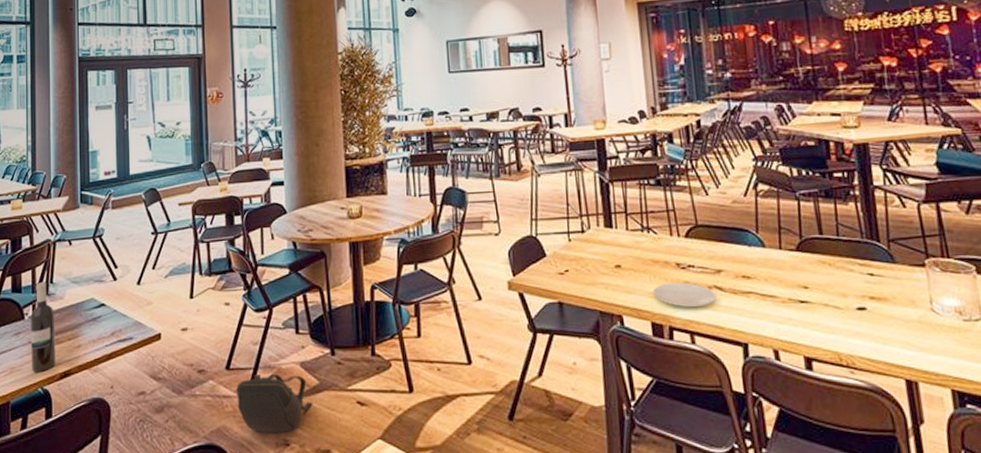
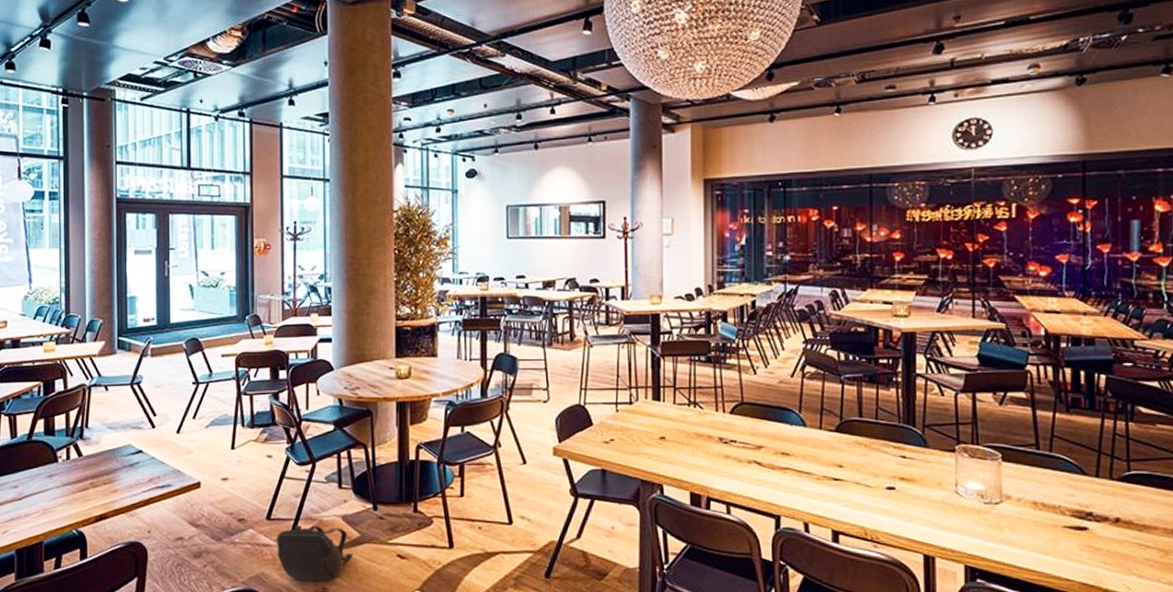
wine bottle: present [30,281,56,373] -> none [64,426,91,515]
plate: present [652,283,716,307] -> none [694,456,755,479]

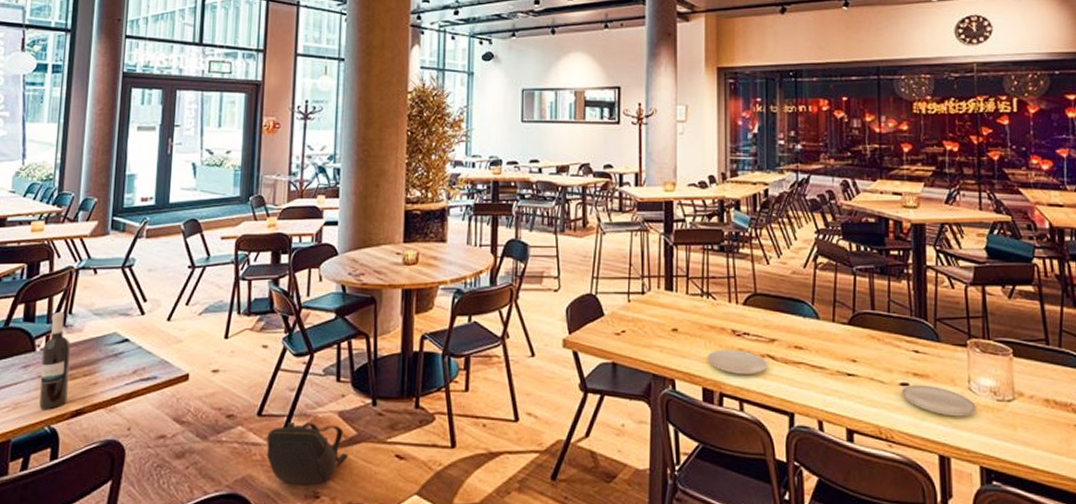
wine bottle: none [64,426,91,515] -> present [39,311,71,410]
plate: none [694,456,755,479] -> present [706,350,768,374]
plate: none [888,488,964,519] -> present [902,384,977,417]

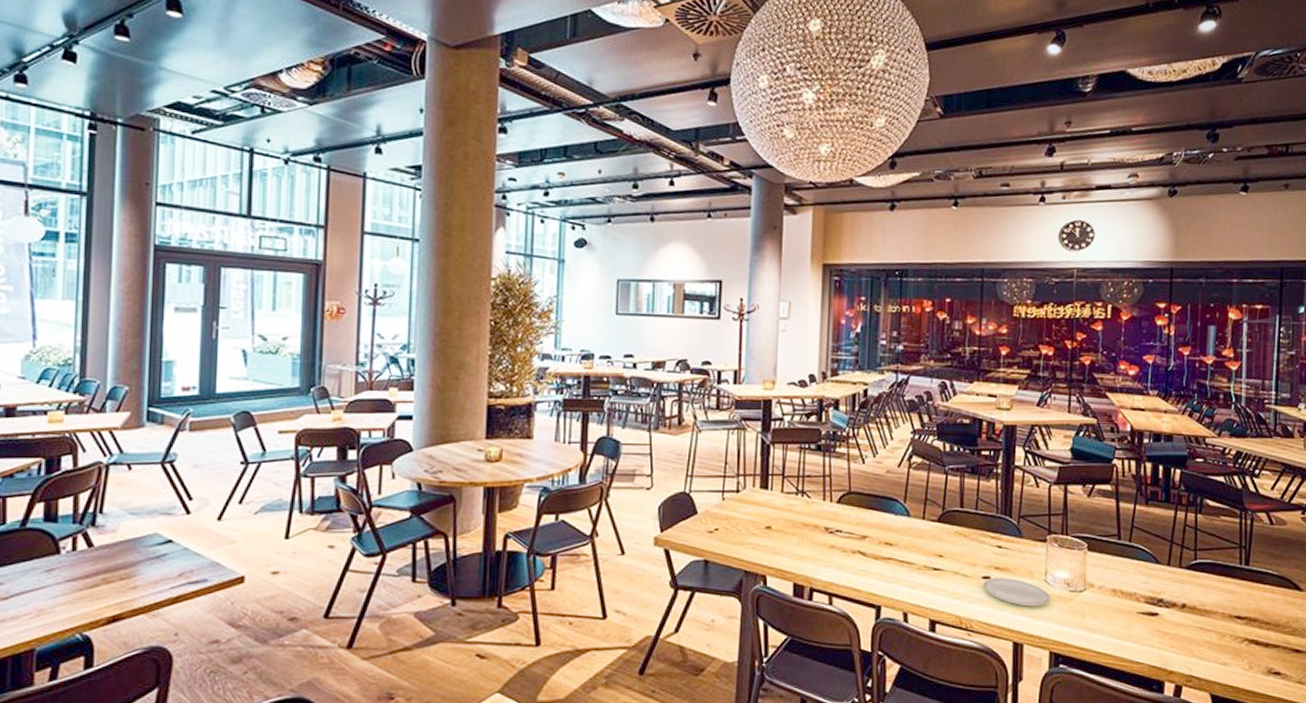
wine bottle: present [39,311,71,410] -> none [67,511,104,617]
backpack: present [266,422,348,485] -> none [334,624,425,687]
plate: present [706,350,768,374] -> none [799,546,858,570]

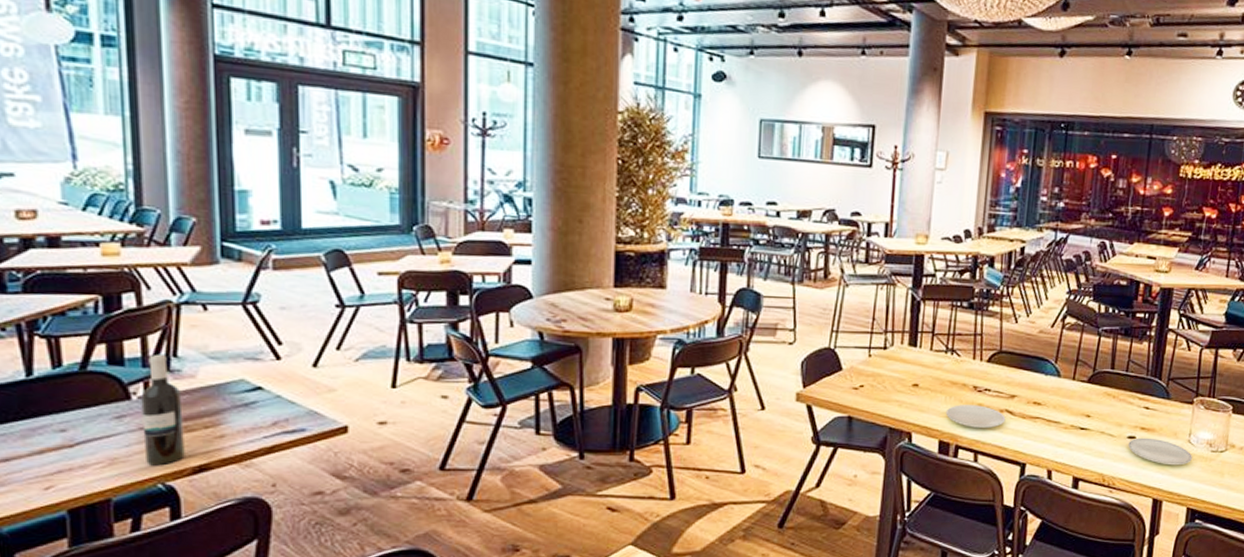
wine bottle: none [67,511,104,617] -> present [141,354,185,466]
plate: none [799,546,858,570] -> present [945,405,1006,428]

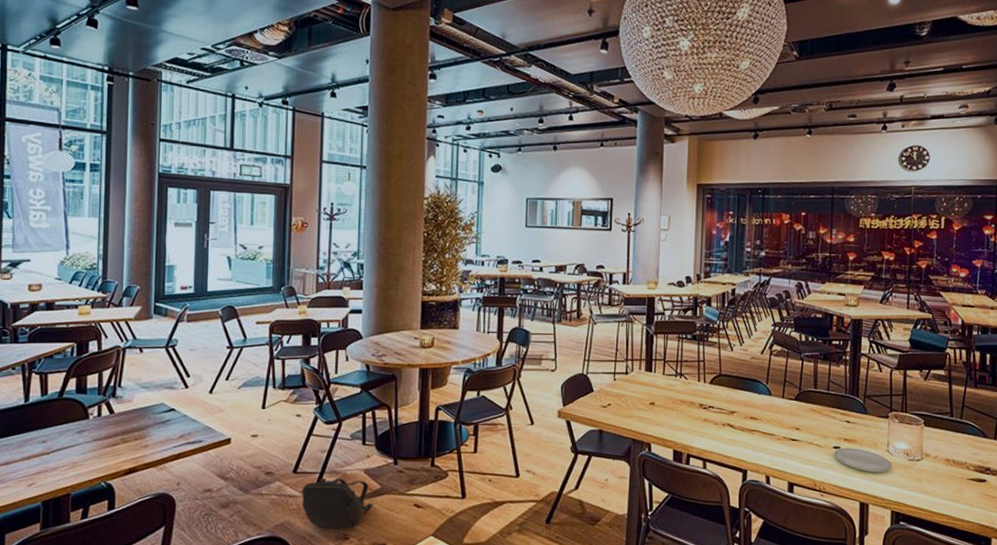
wine bottle: present [141,354,185,466] -> none [94,385,122,469]
backpack: none [451,477,552,539] -> present [301,478,373,529]
plate: present [945,405,1006,428] -> none [678,420,728,439]

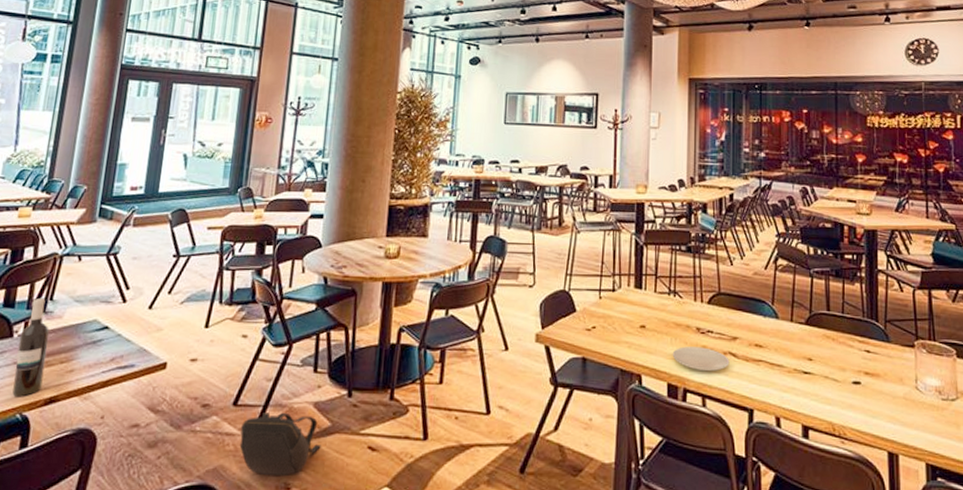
wine bottle: none [94,385,122,469] -> present [12,297,49,397]
plate: none [678,420,728,439] -> present [672,346,730,371]
plate: present [834,447,893,473] -> none [854,383,924,415]

